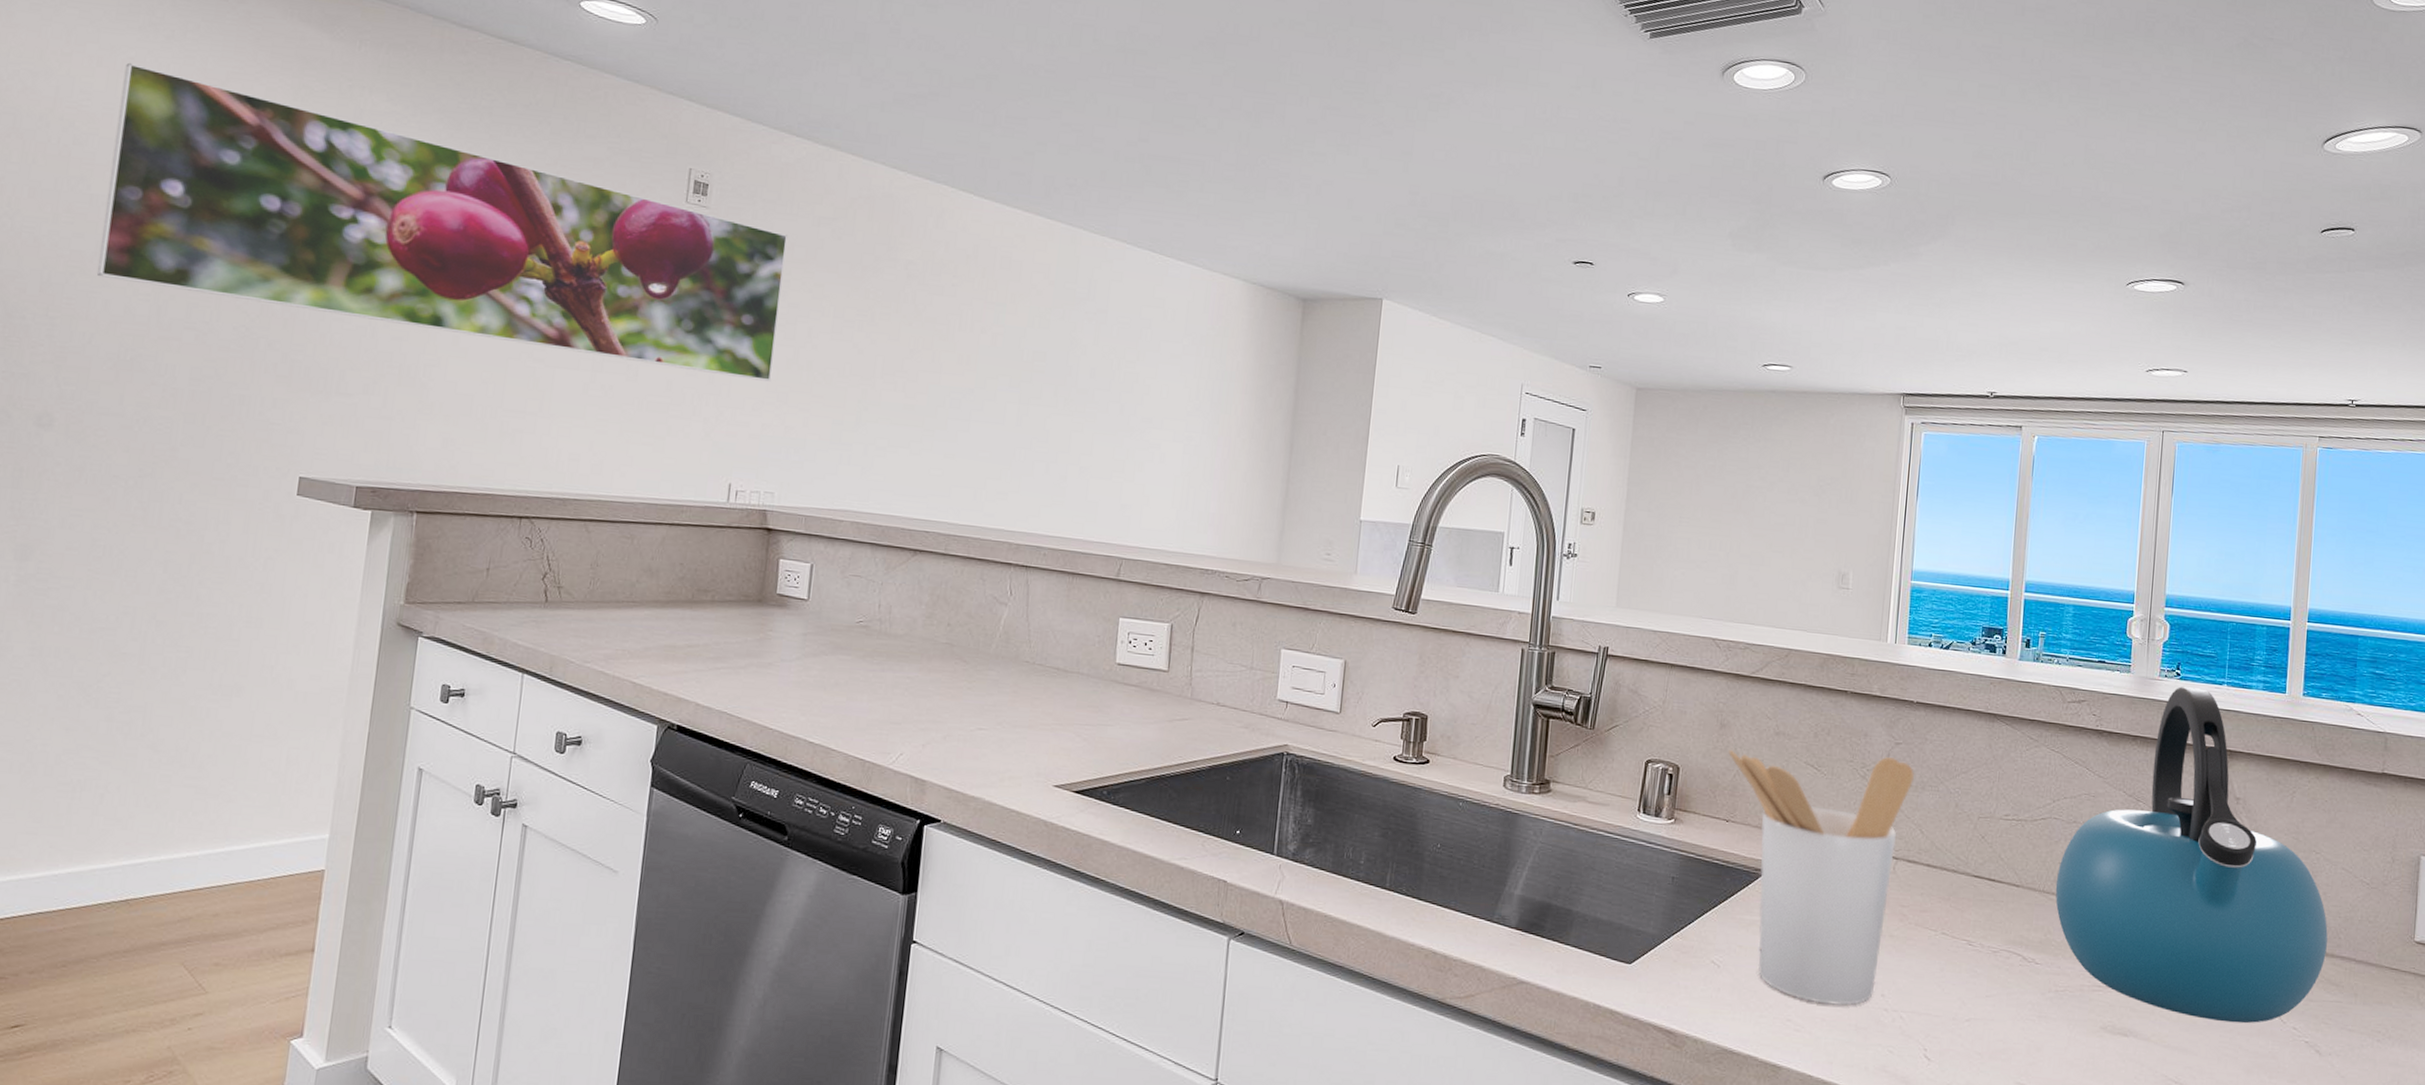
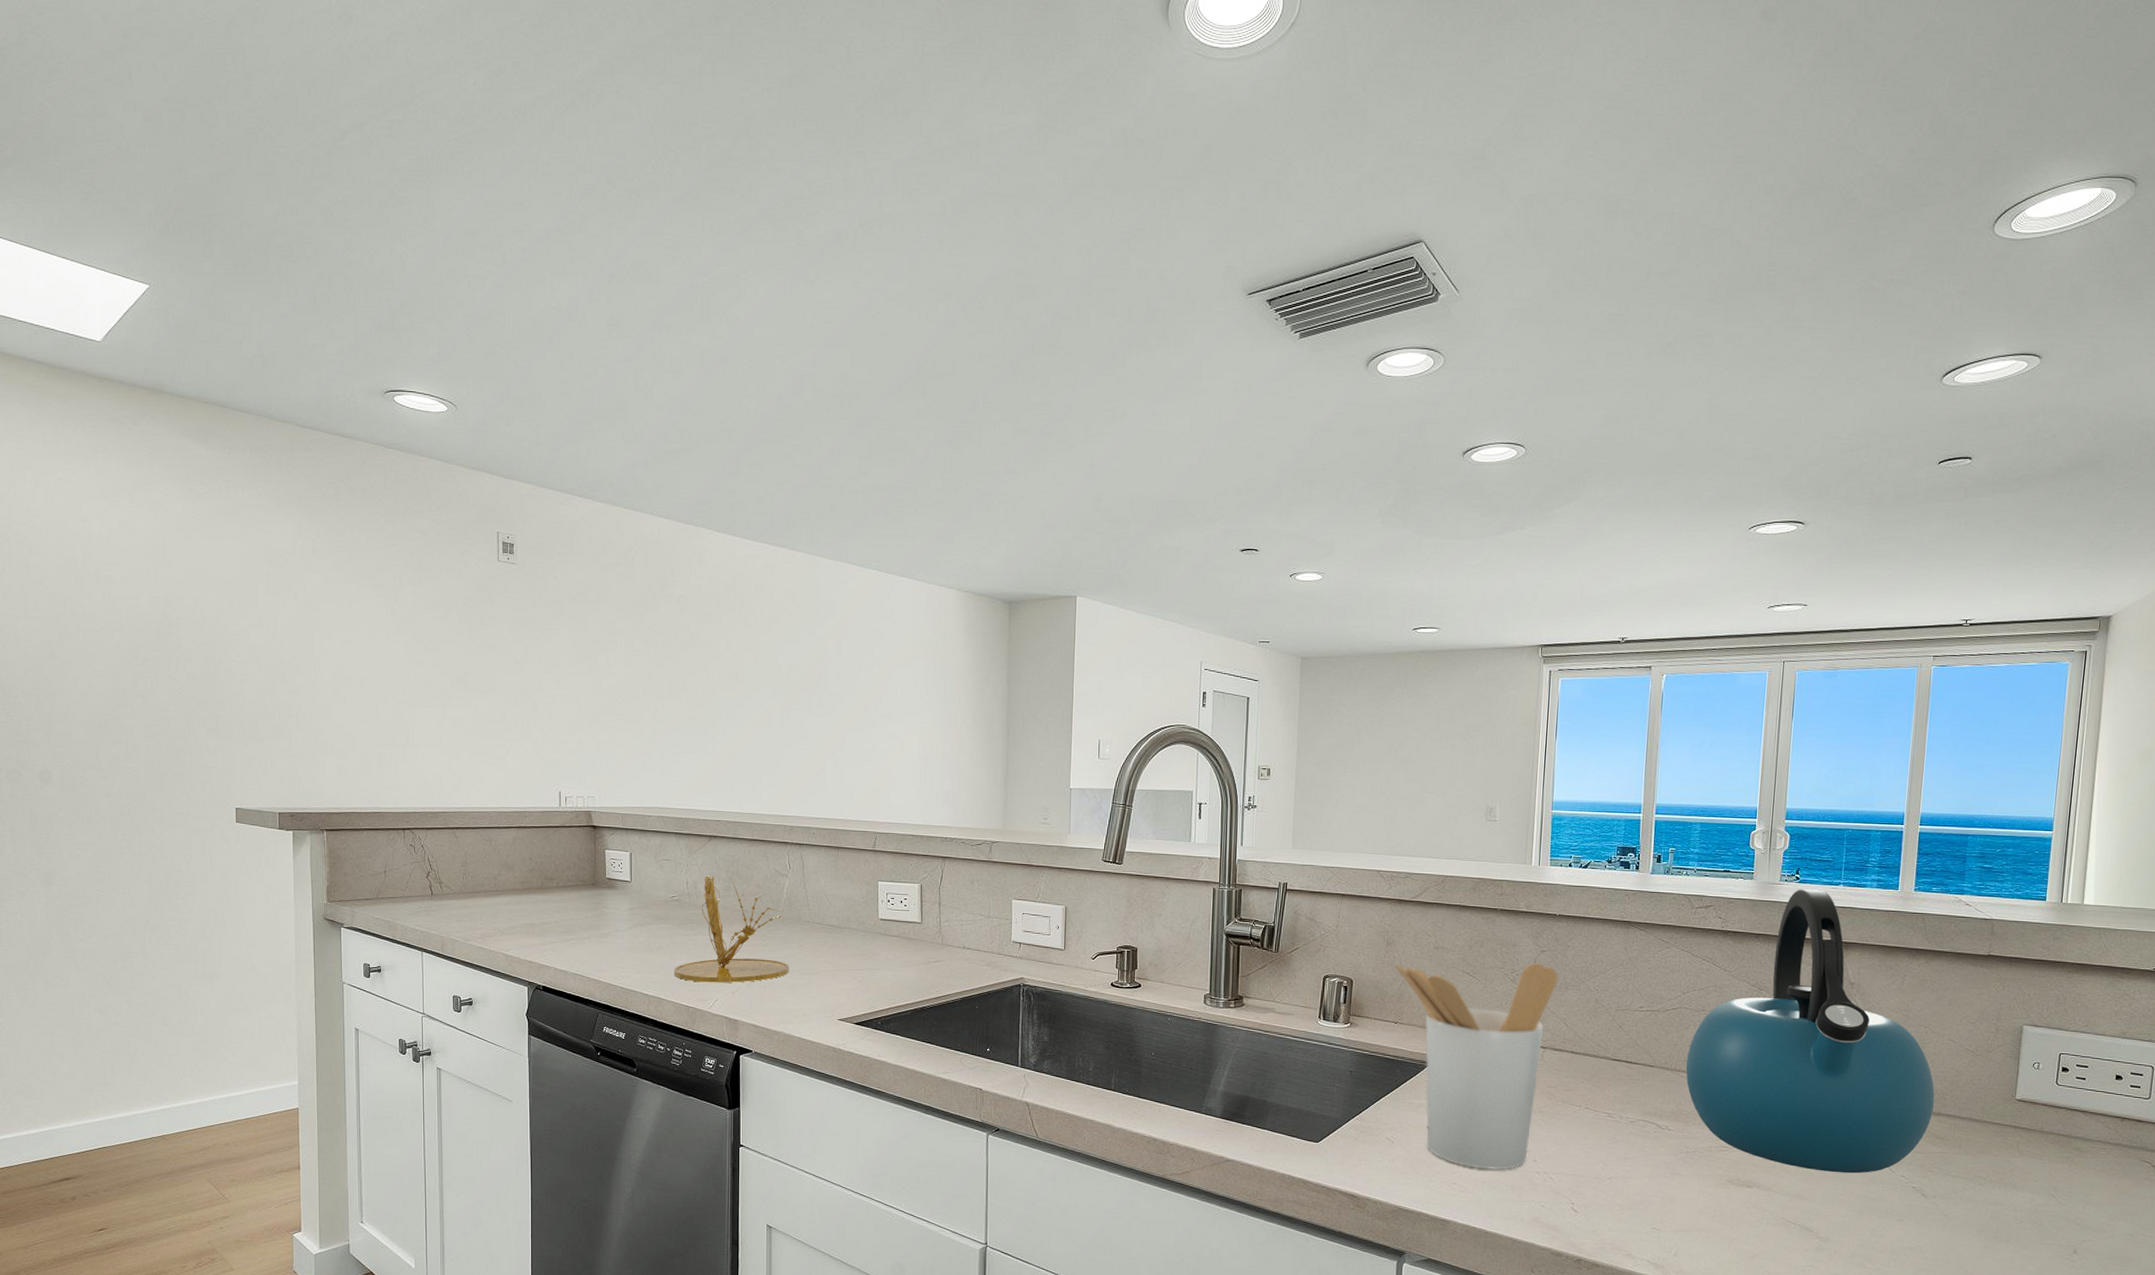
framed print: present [97,62,788,382] -> none [57,482,582,706]
plant: none [850,598,999,734] -> present [674,876,790,983]

